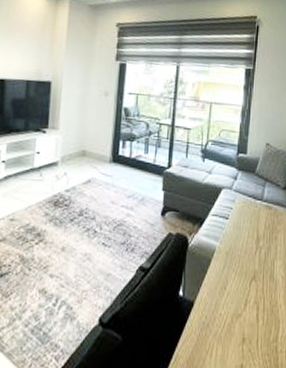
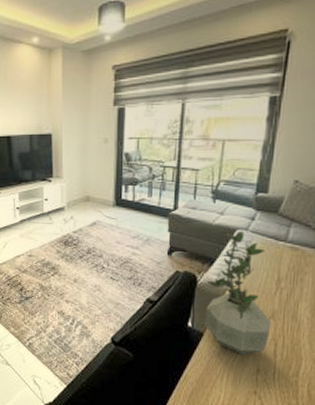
potted plant: none [195,191,253,324] -> present [205,232,272,356]

